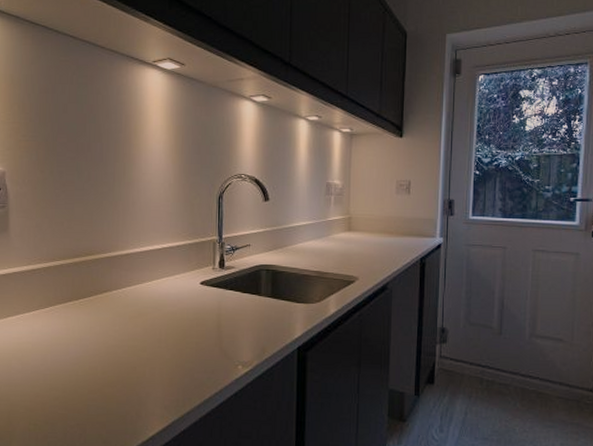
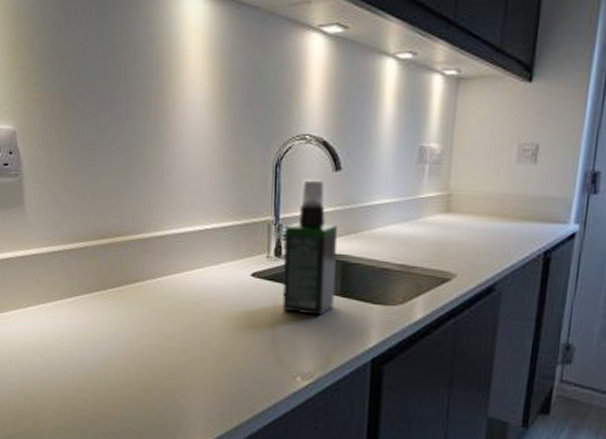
spray bottle: none [225,207,268,314] -> present [282,178,338,316]

